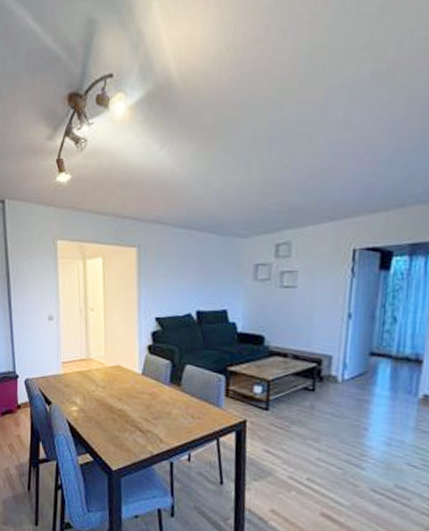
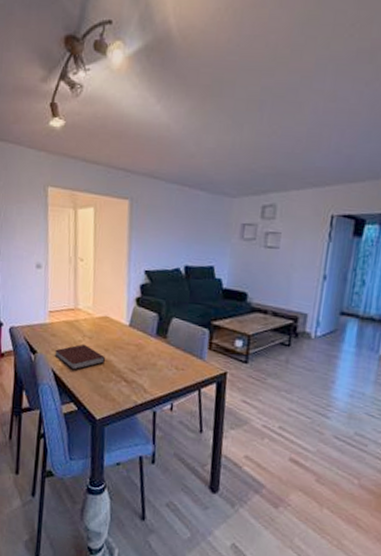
notebook: none [69,393,119,421] -> present [54,344,105,370]

